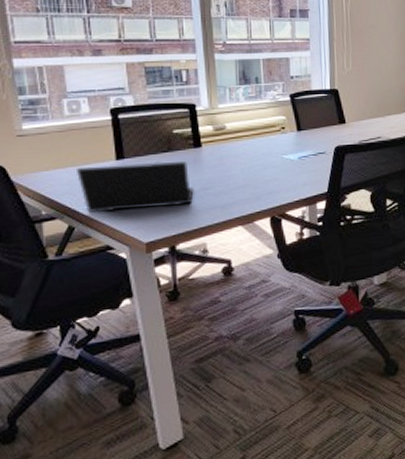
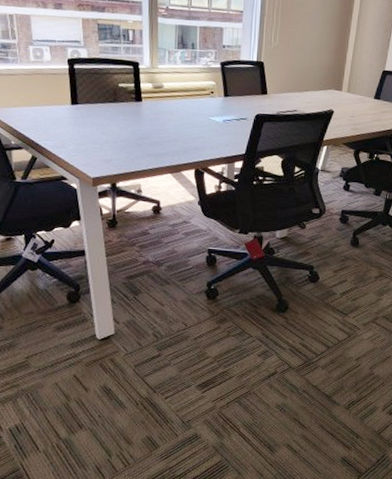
laptop: present [77,161,194,213] -> none [39,108,133,151]

